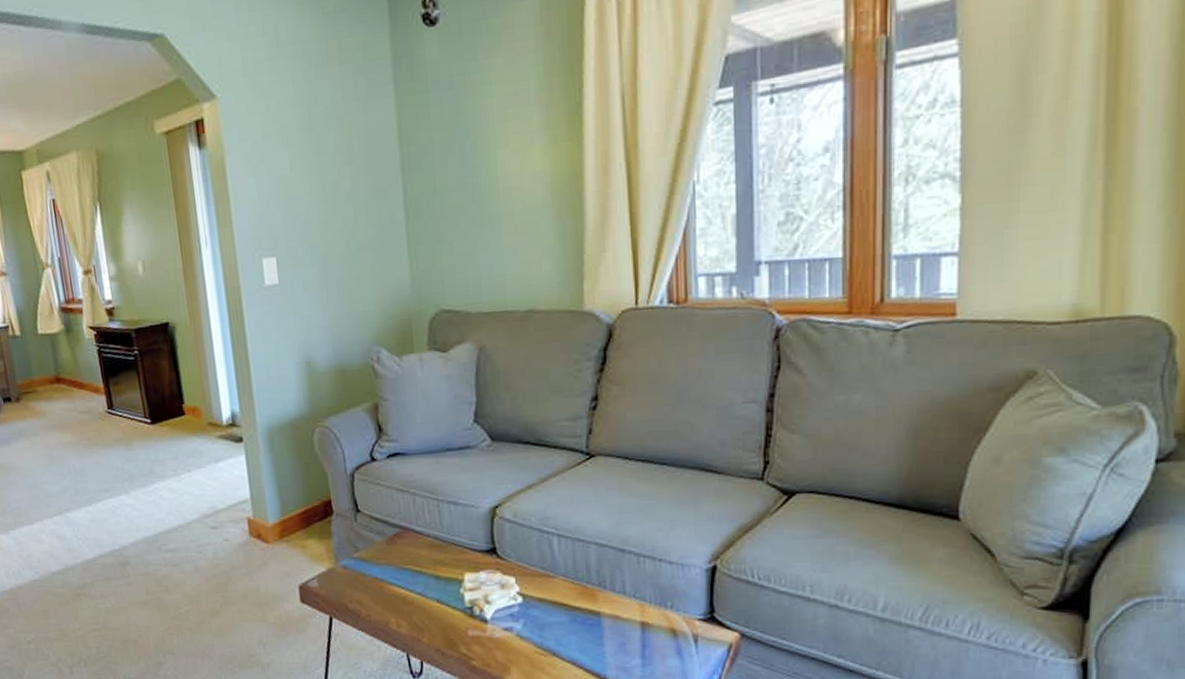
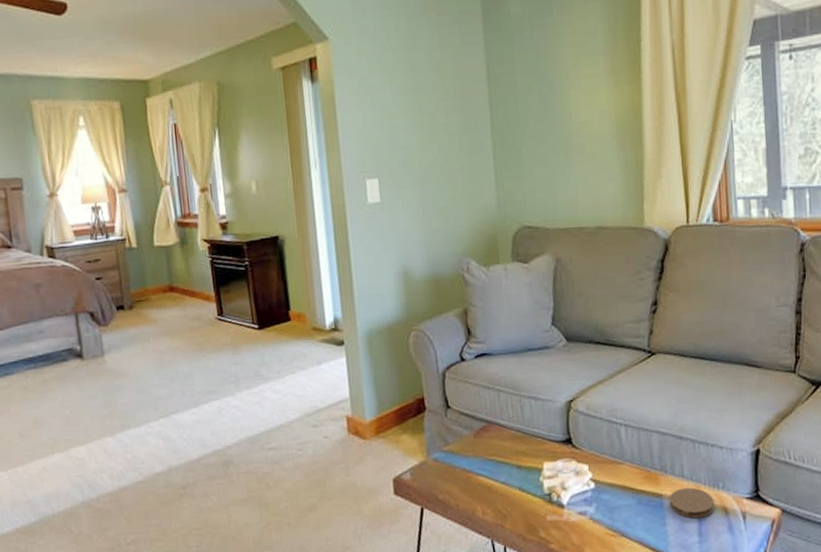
coaster: none [608,606,661,640] -> present [669,487,715,519]

